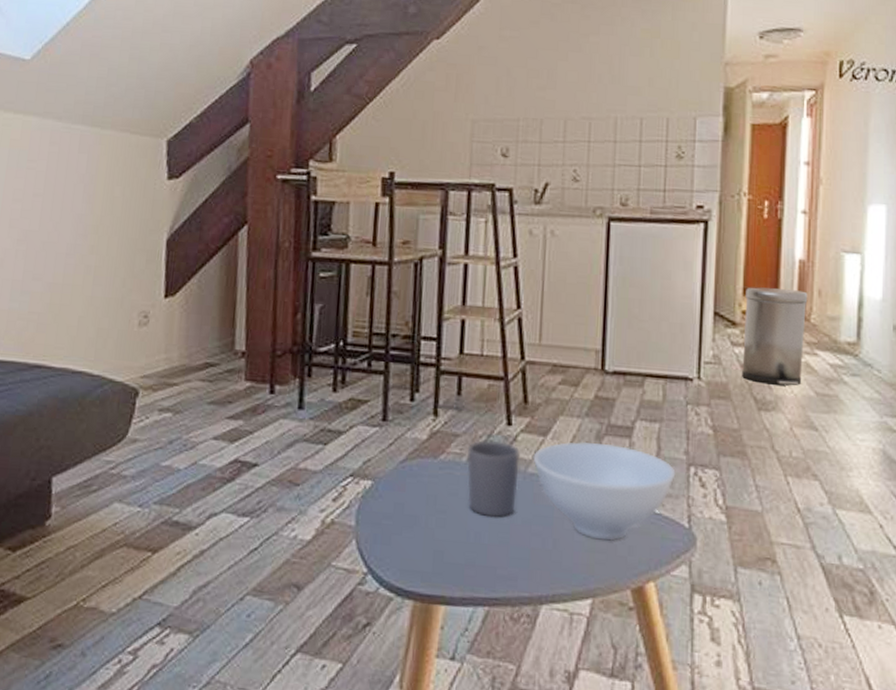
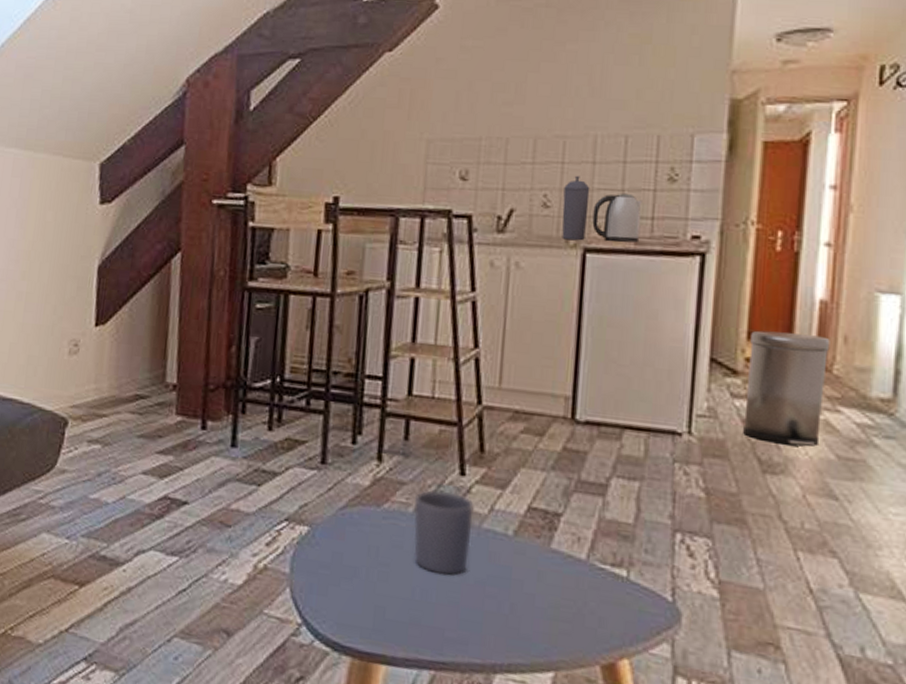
bowl: present [533,441,676,541] -> none [489,497,658,610]
canister: none [589,153,613,211] -> present [562,175,590,241]
kettle: none [615,168,656,212] -> present [592,193,643,243]

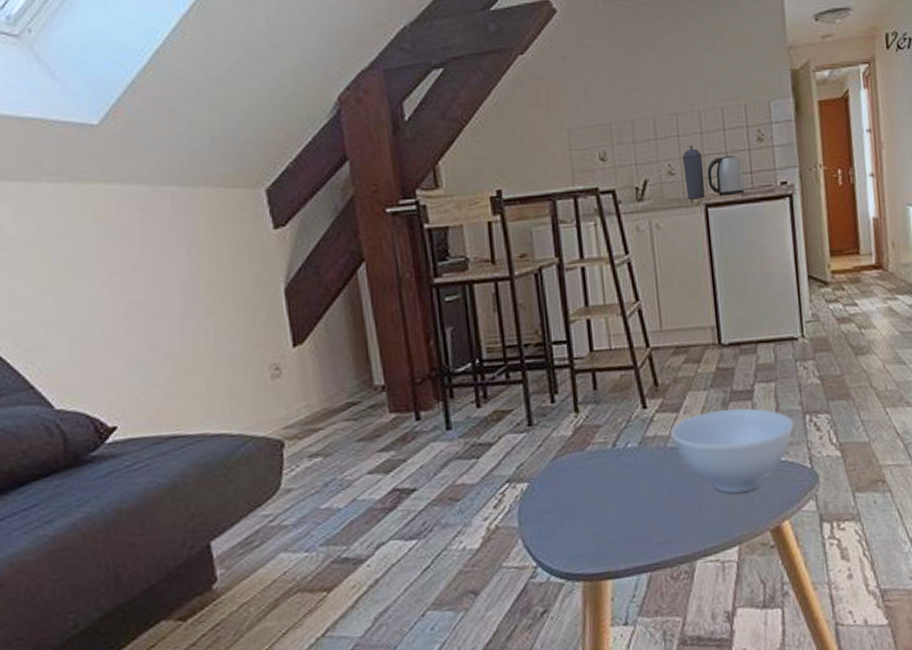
mug: present [413,490,474,576] -> none [610,424,661,495]
bowl: none [489,497,658,610] -> present [670,408,794,494]
pedal bin: present [743,330,830,447] -> none [832,245,888,332]

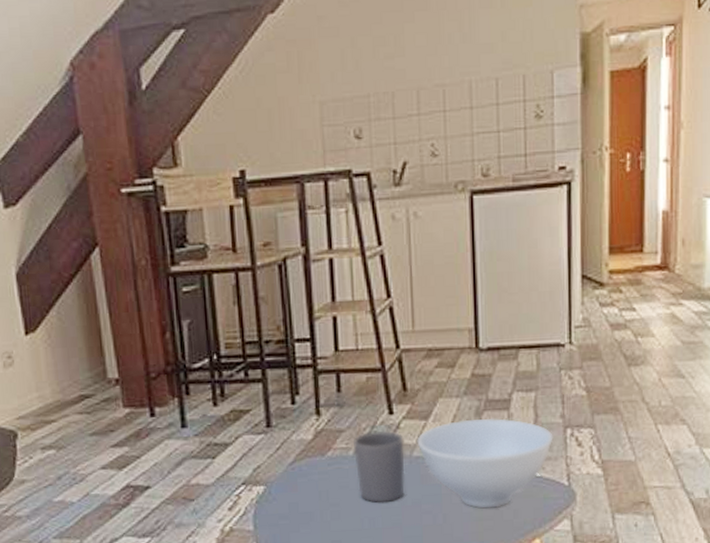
mug: none [610,424,661,495] -> present [353,430,405,504]
canister: present [682,145,705,200] -> none [448,122,471,185]
kettle: present [707,155,745,197] -> none [475,134,517,182]

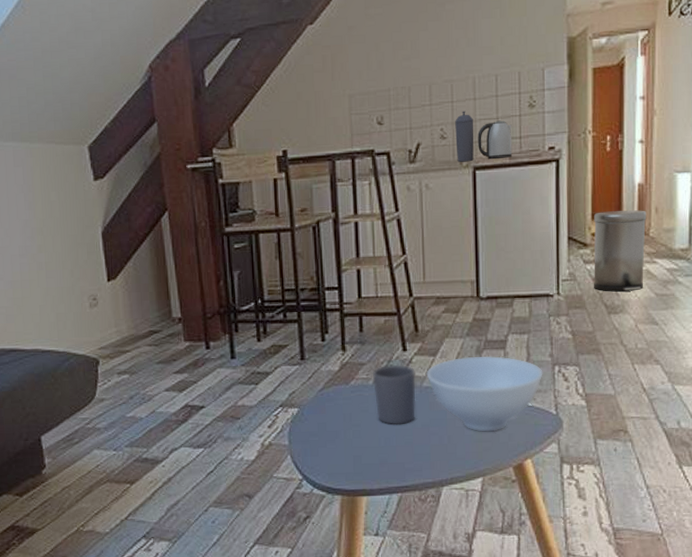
canister: none [448,122,471,185] -> present [455,111,474,162]
kettle: none [475,134,517,182] -> present [478,120,513,160]
pedal bin: none [611,242,672,340] -> present [594,210,647,292]

